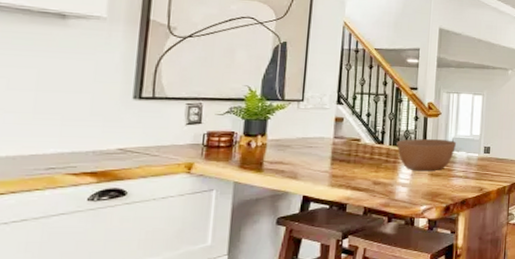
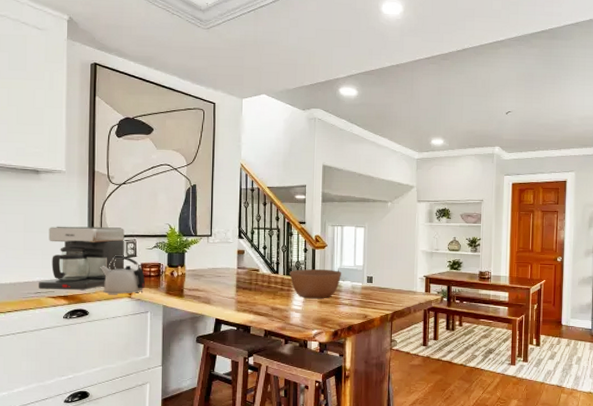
coffee maker: none [52,84,187,165] -> present [39,226,125,291]
kettle: none [148,120,212,171] -> present [100,254,145,296]

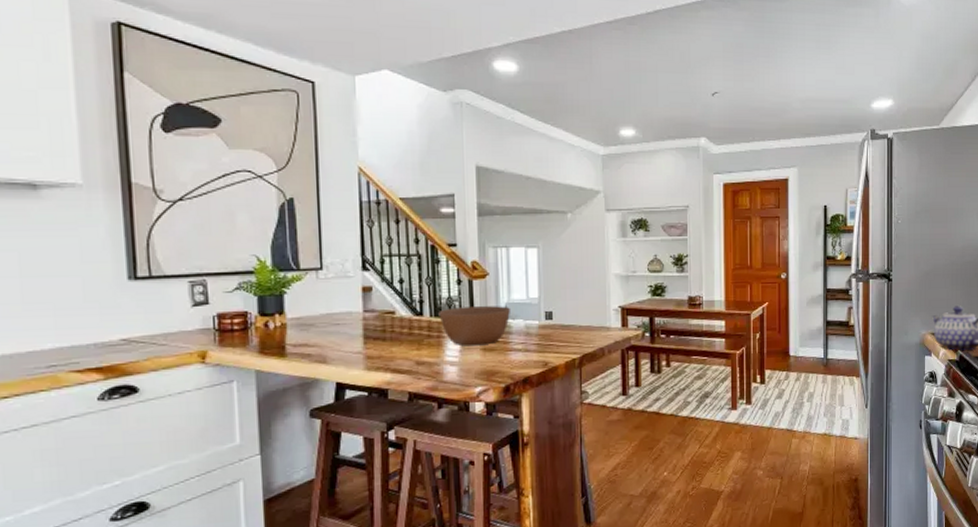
coffee maker: present [39,226,125,291] -> none [52,264,192,361]
kettle: present [100,254,145,296] -> none [152,302,225,363]

